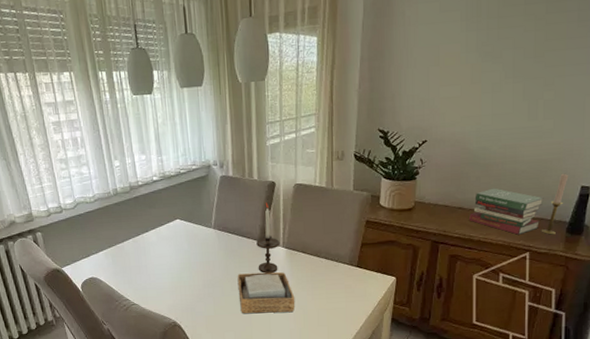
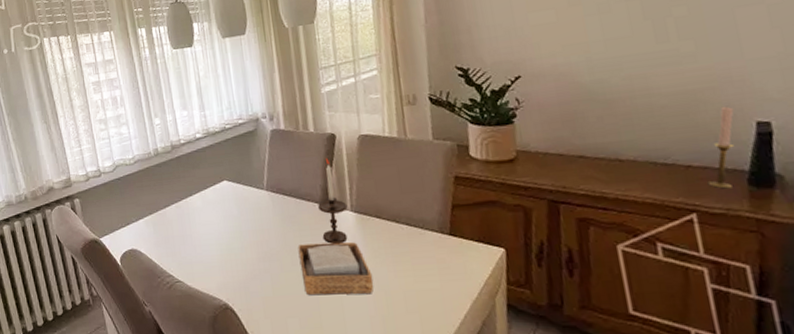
books: present [469,188,544,235] -> none [596,129,703,190]

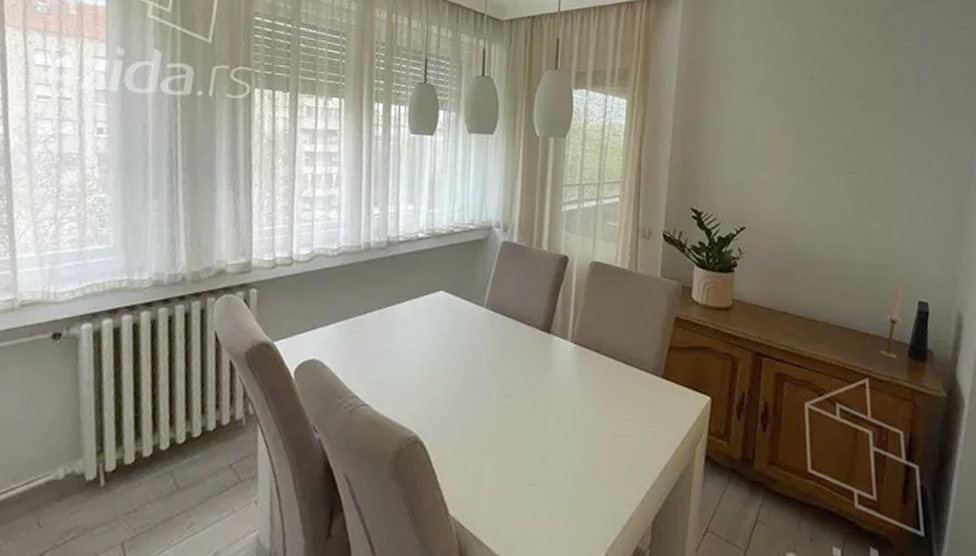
napkin holder: present [298,242,373,295] -> none [508,373,582,436]
candlestick: present [318,158,348,244] -> none [537,281,569,376]

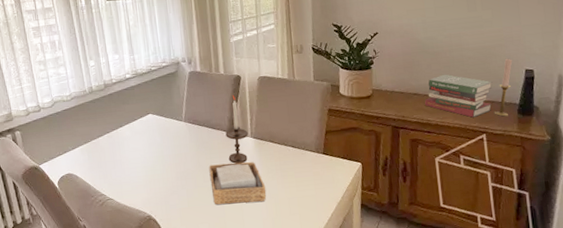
napkin holder: none [508,373,582,436] -> present [209,162,266,205]
candlestick: none [537,281,569,376] -> present [225,95,248,164]
books: none [796,292,879,354] -> present [425,74,492,118]

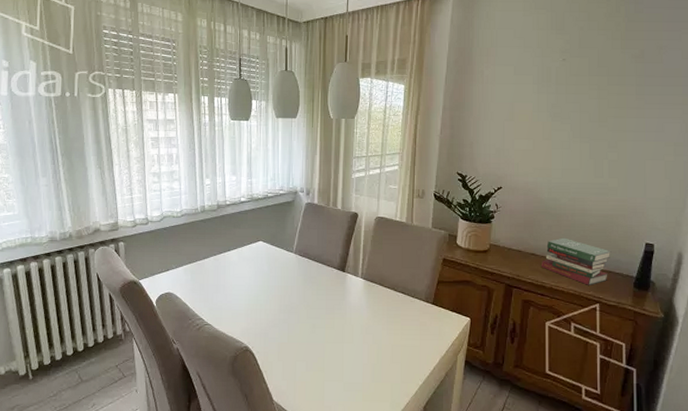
napkin holder: present [209,162,266,205] -> none [314,301,370,346]
candlestick: present [225,95,248,164] -> none [335,232,359,303]
candlestick: present [494,58,513,117] -> none [609,229,634,288]

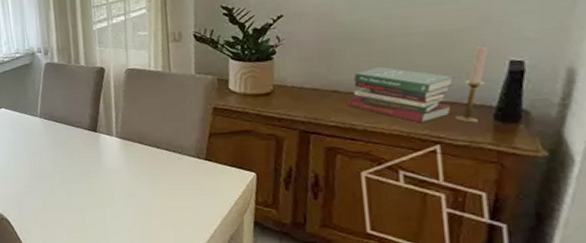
candlestick: none [609,229,634,288] -> present [454,45,489,123]

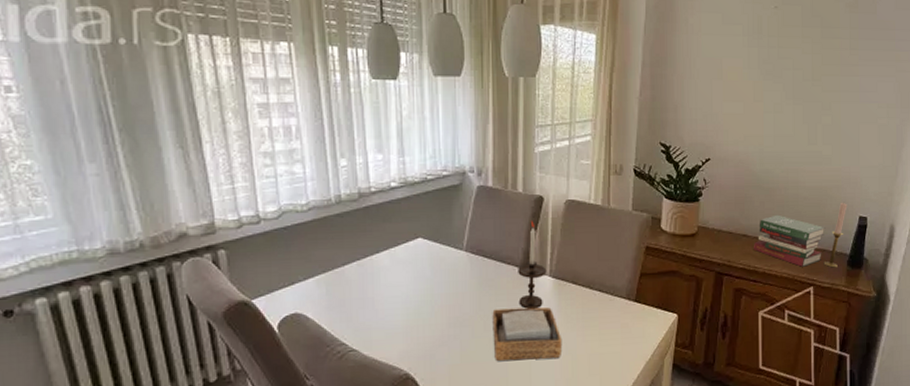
napkin holder: none [66,164,134,210] -> present [492,307,563,361]
candlestick: none [86,89,113,166] -> present [518,221,547,309]

